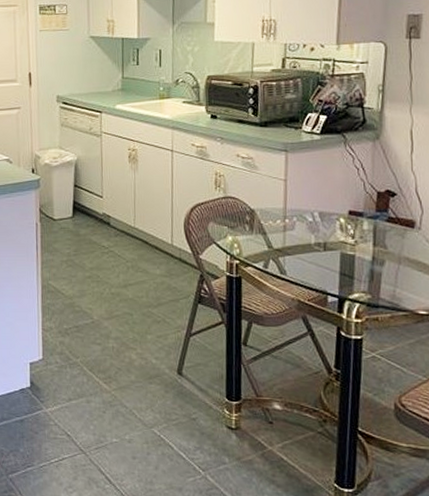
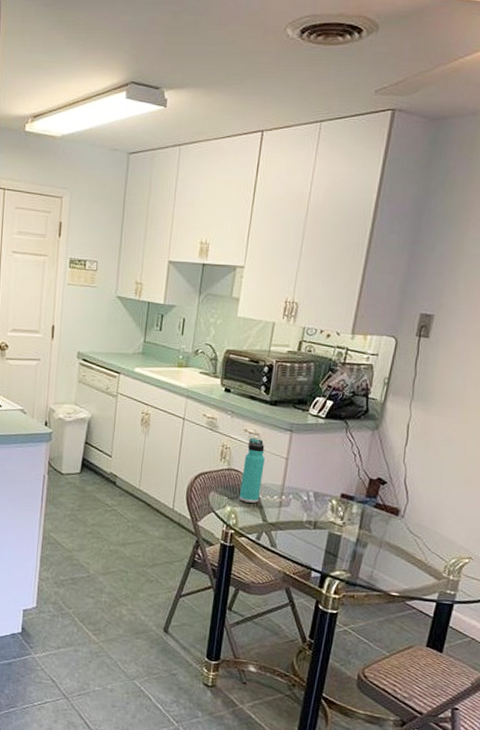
thermos bottle: none [239,162,262,230] -> present [238,437,265,503]

